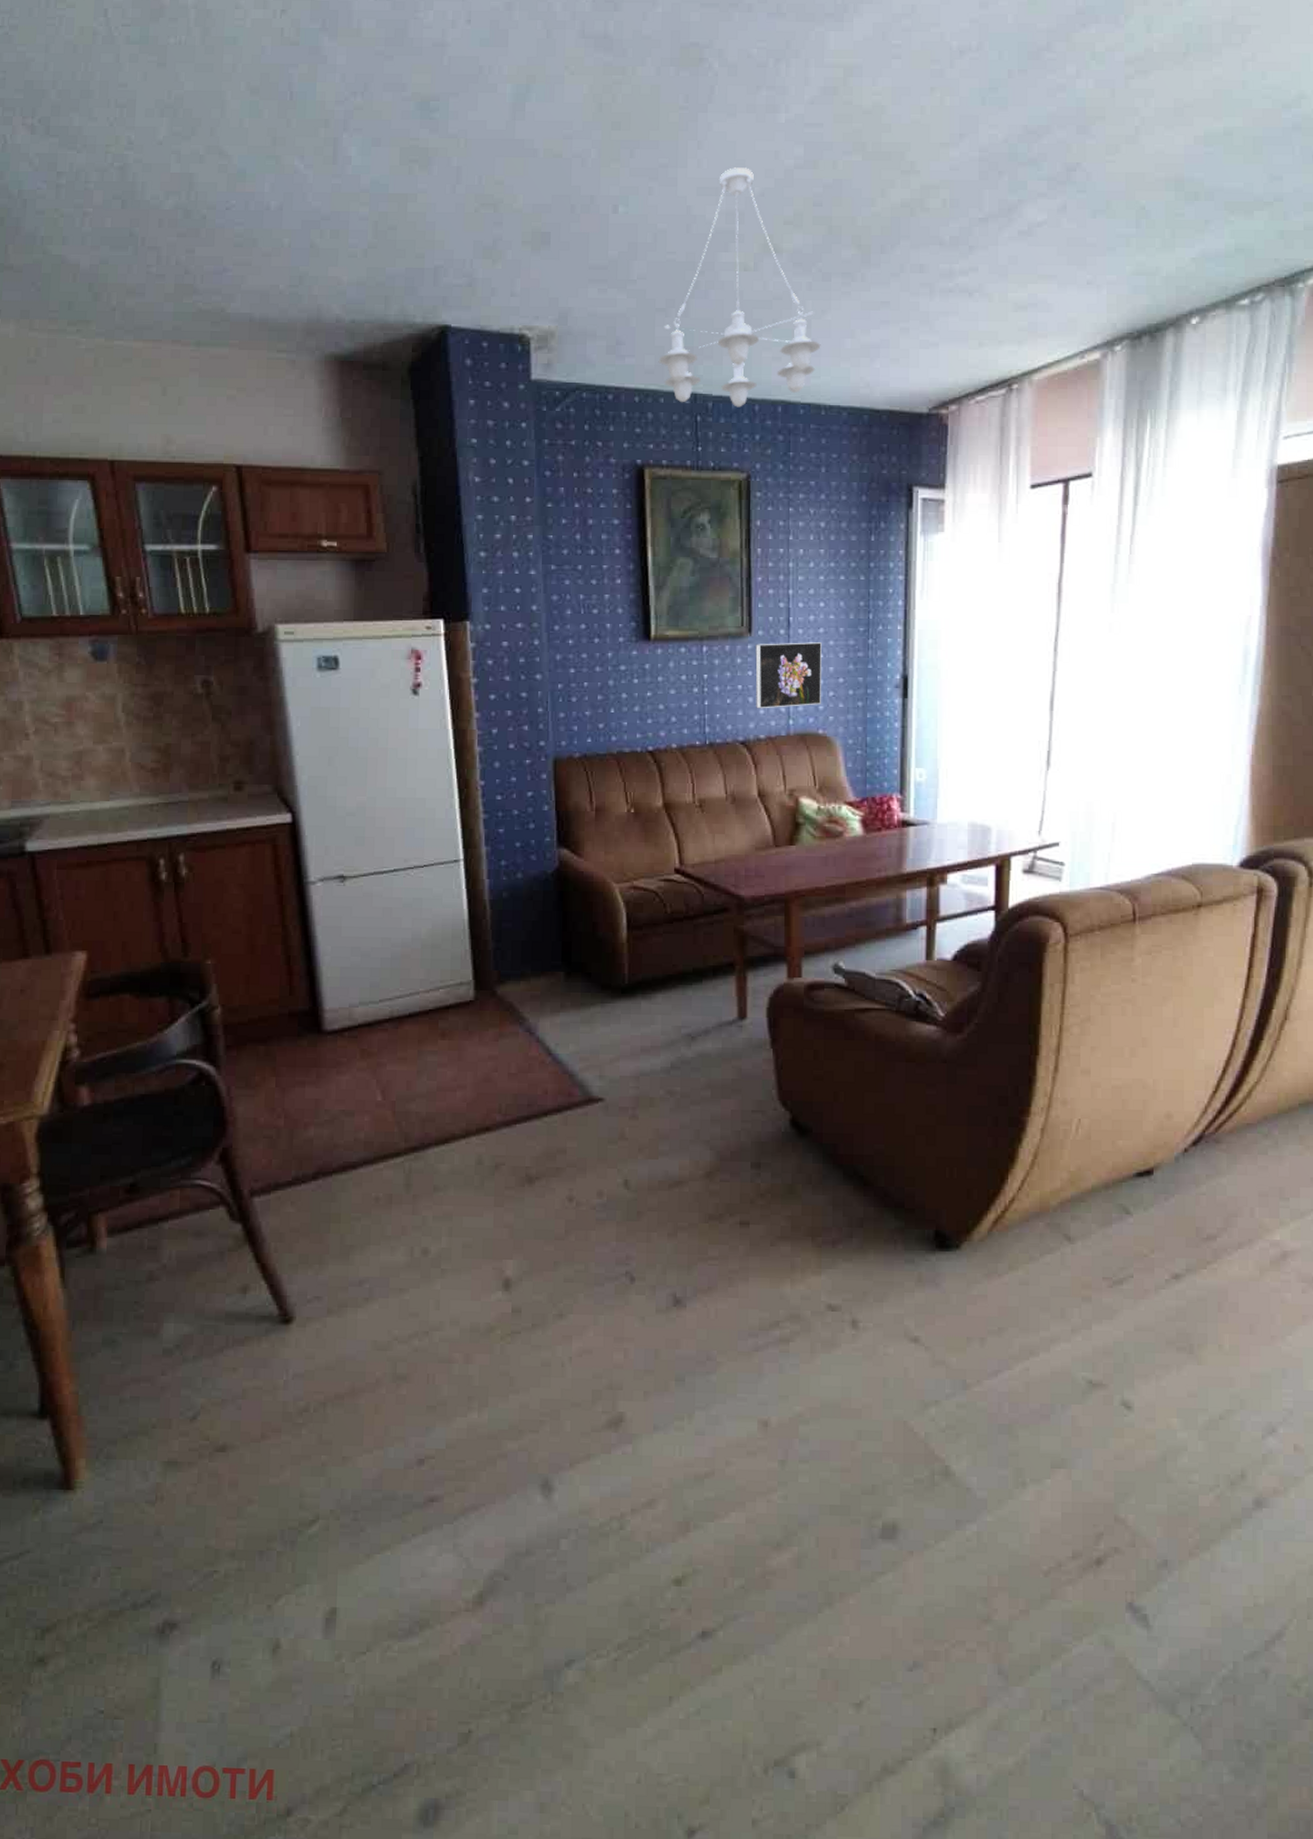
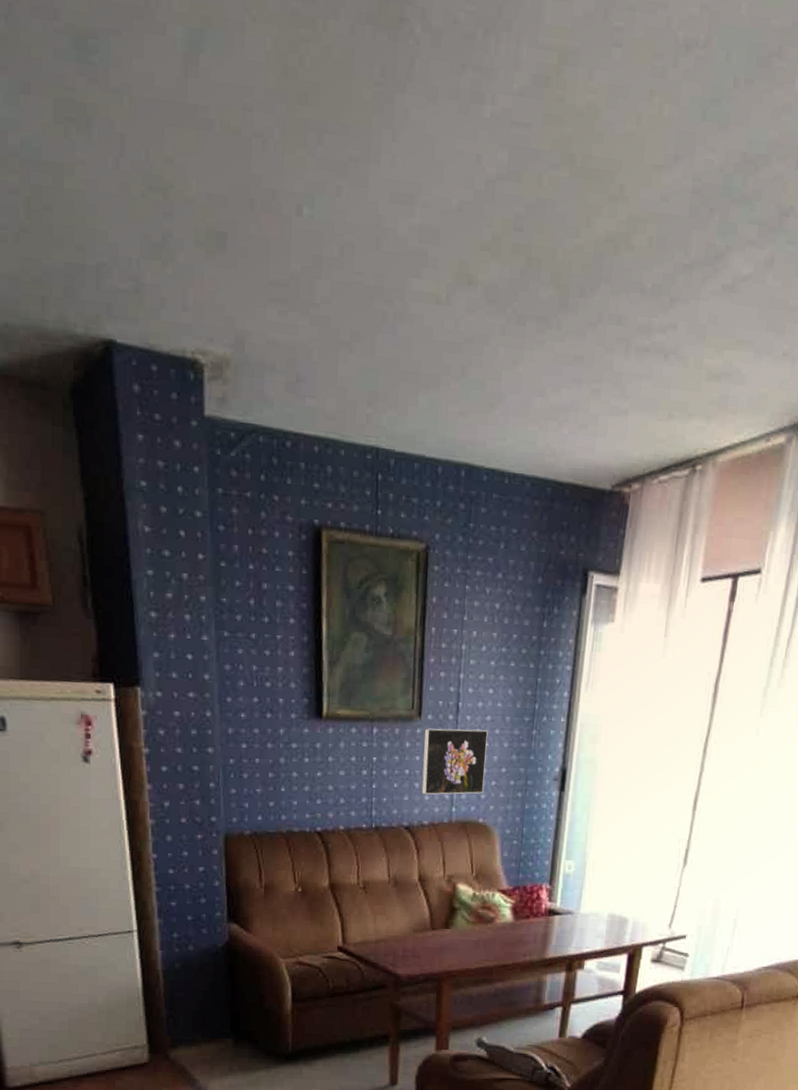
chandelier: present [658,167,821,407] -> none [340,170,510,468]

